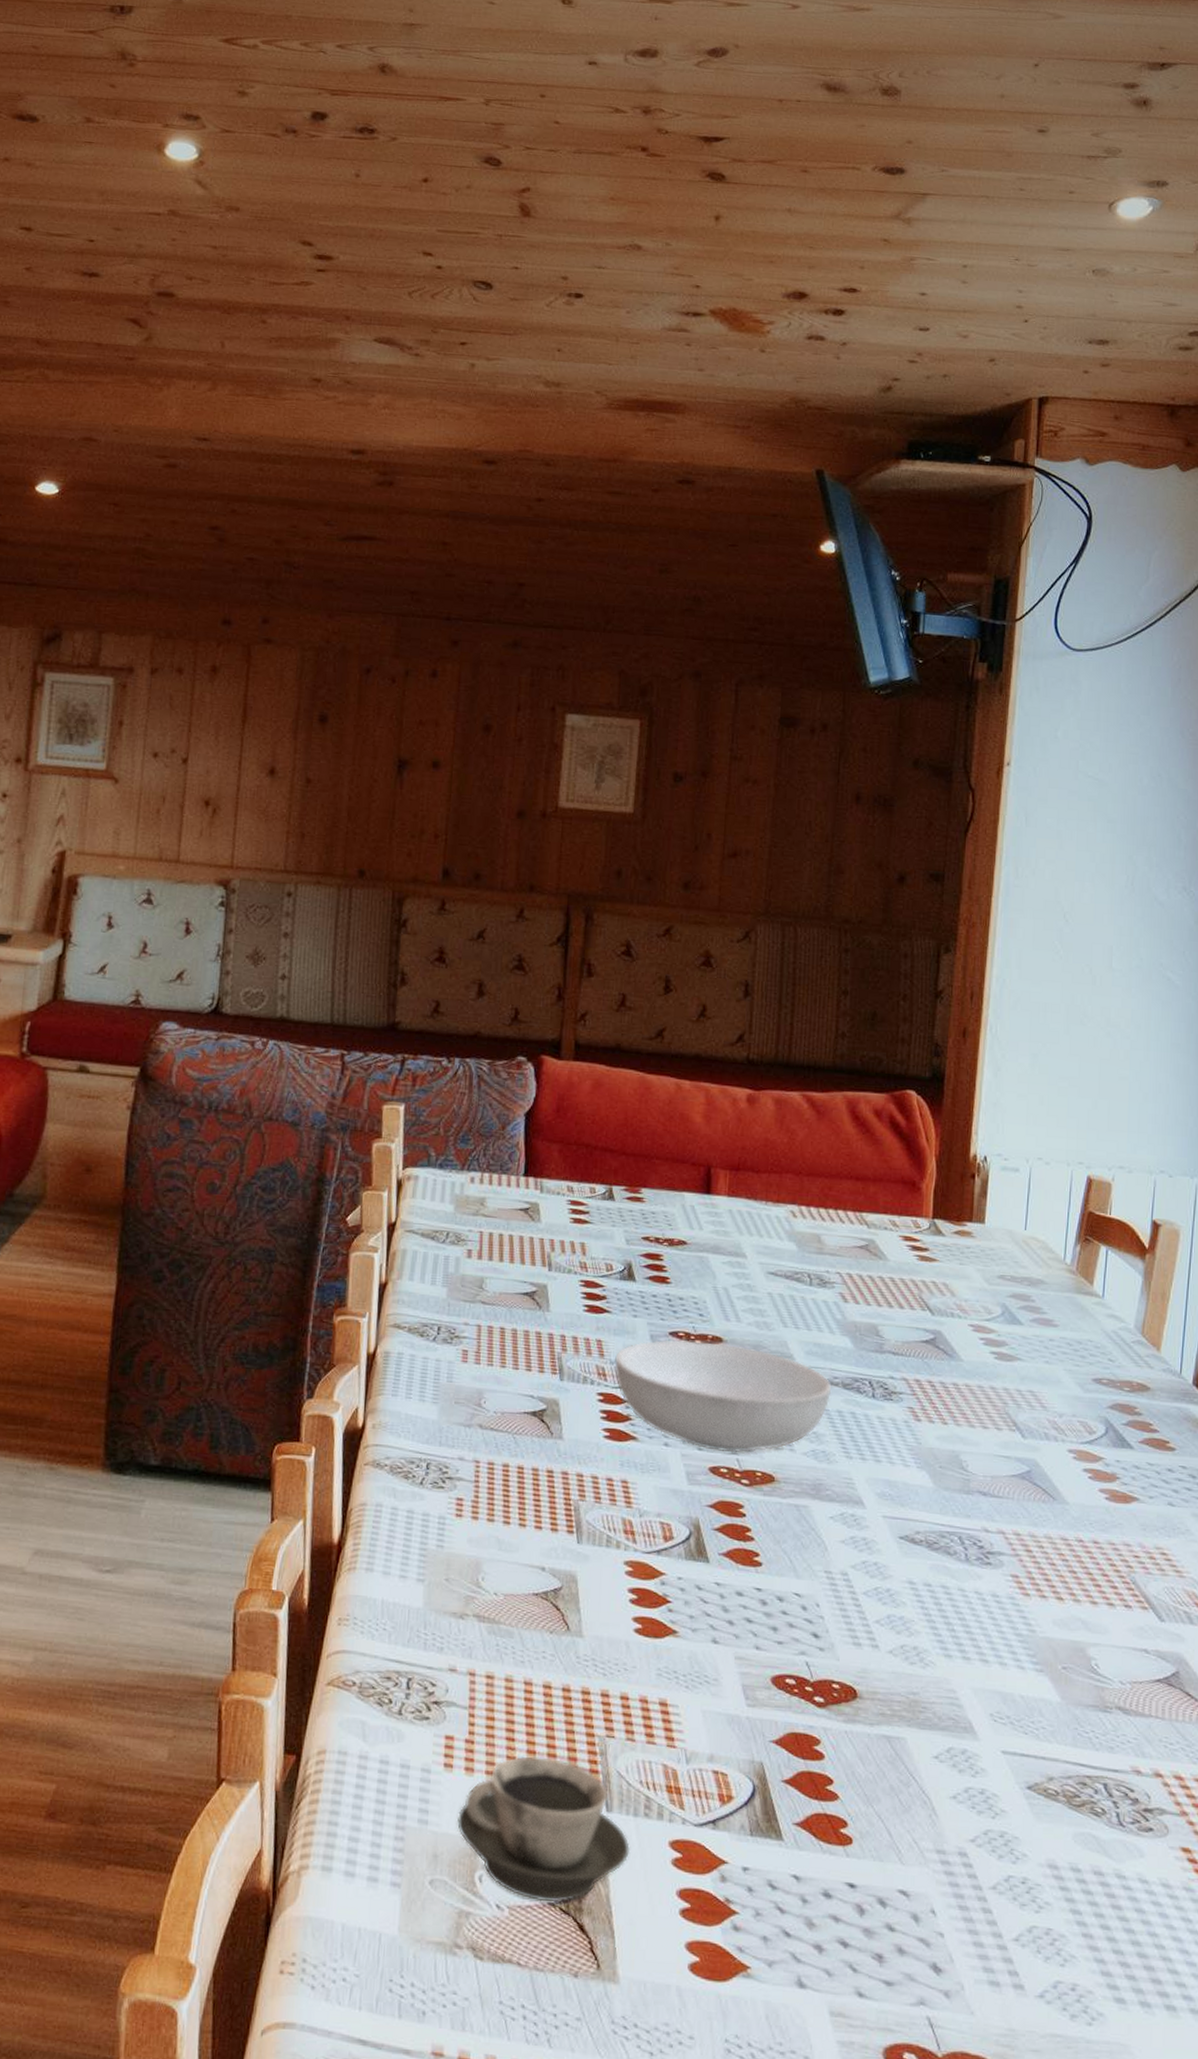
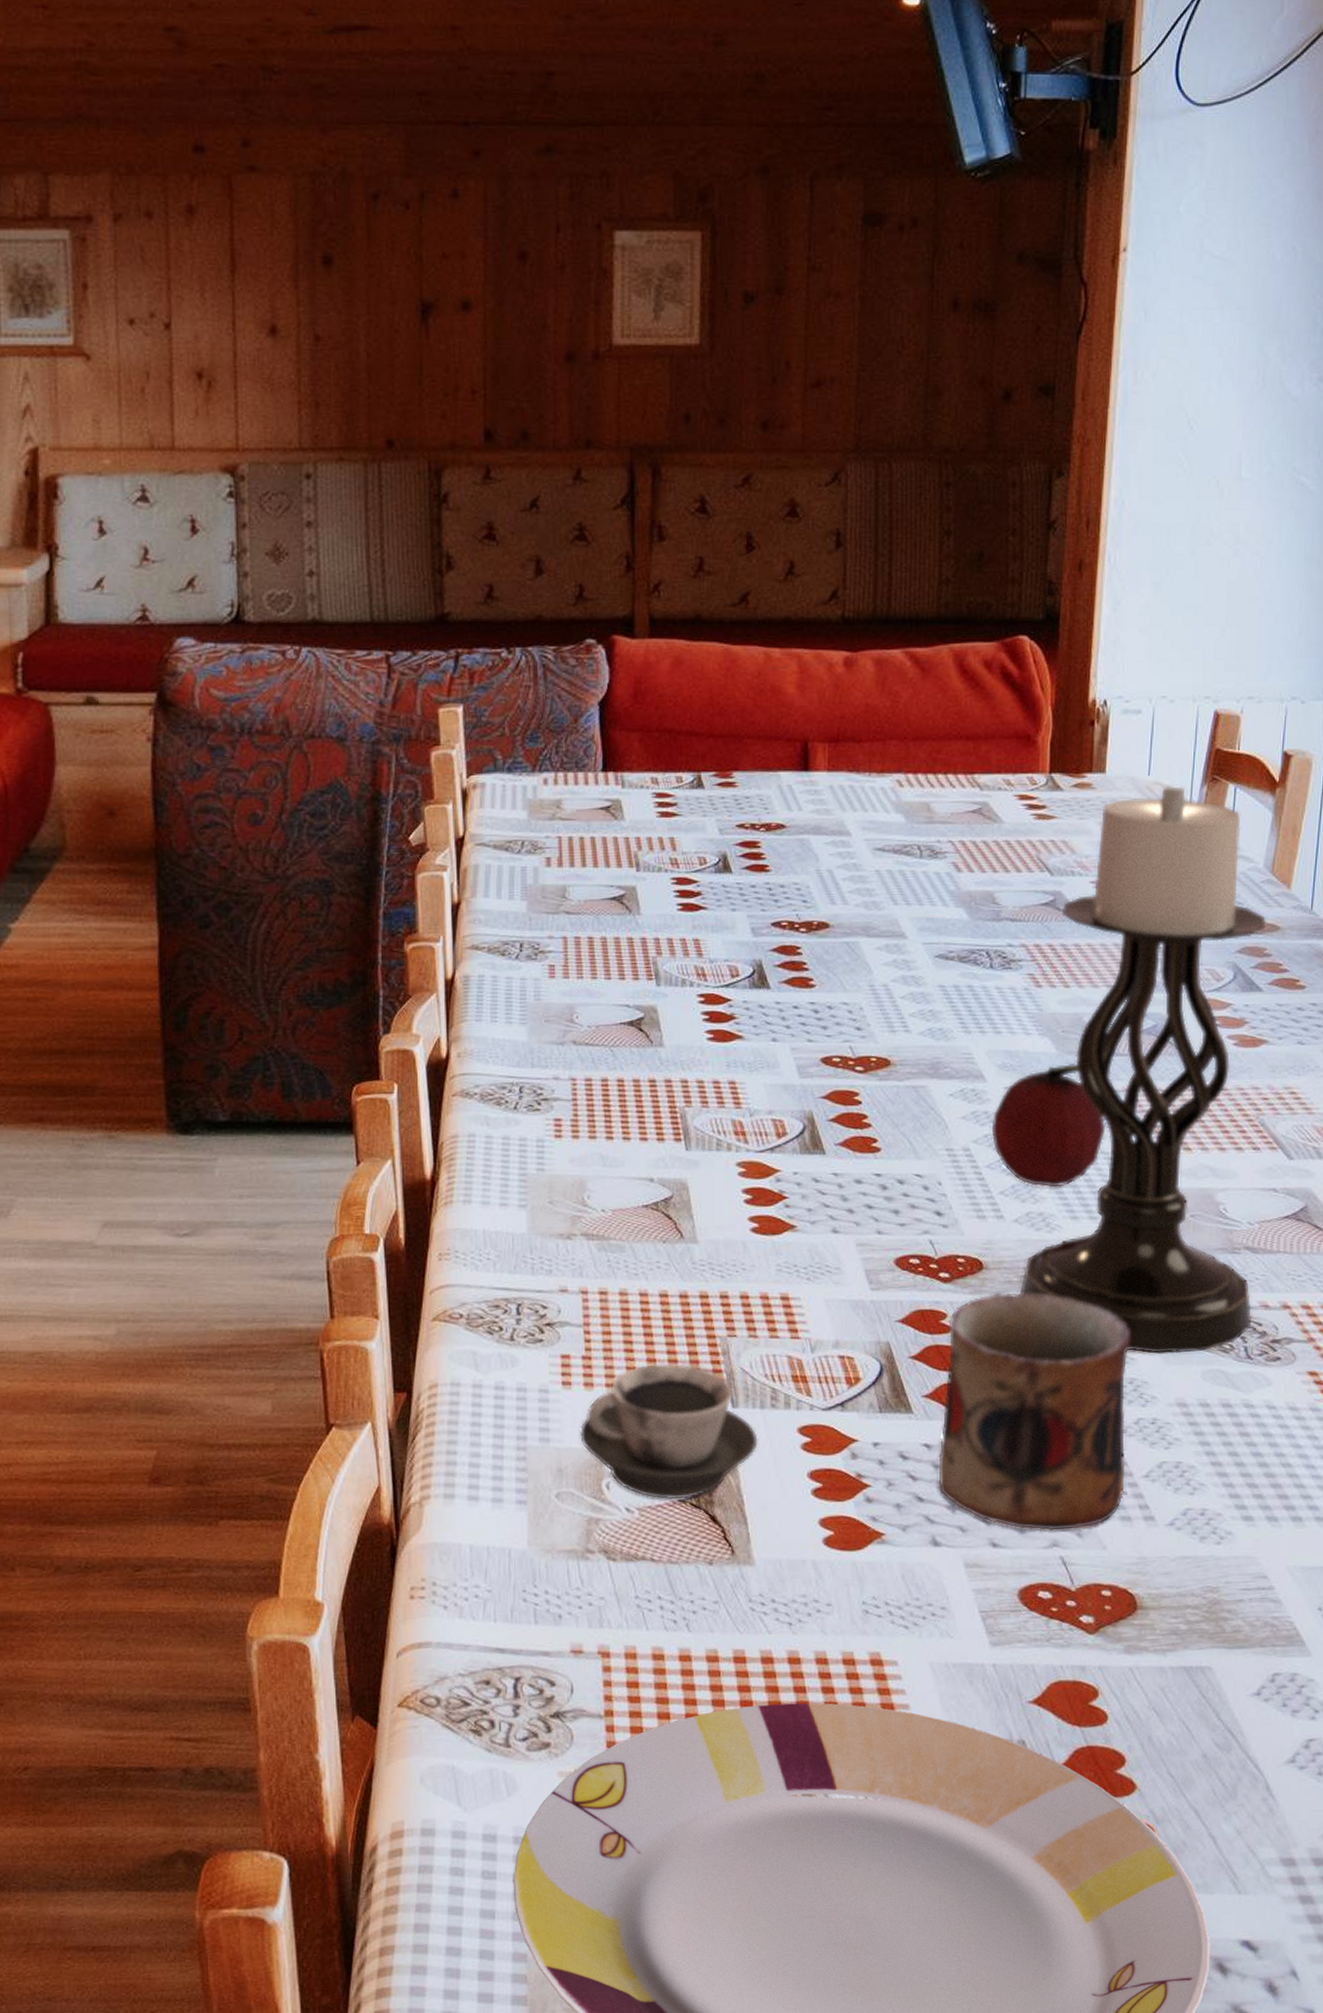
serving bowl: present [614,1339,832,1453] -> none [715,928,947,1041]
mug: none [807,1723,1001,1988] -> present [938,1292,1130,1531]
fruit: none [869,1499,982,1623] -> present [991,1062,1107,1188]
candle holder: none [893,1242,1138,1813] -> present [1020,786,1267,1354]

